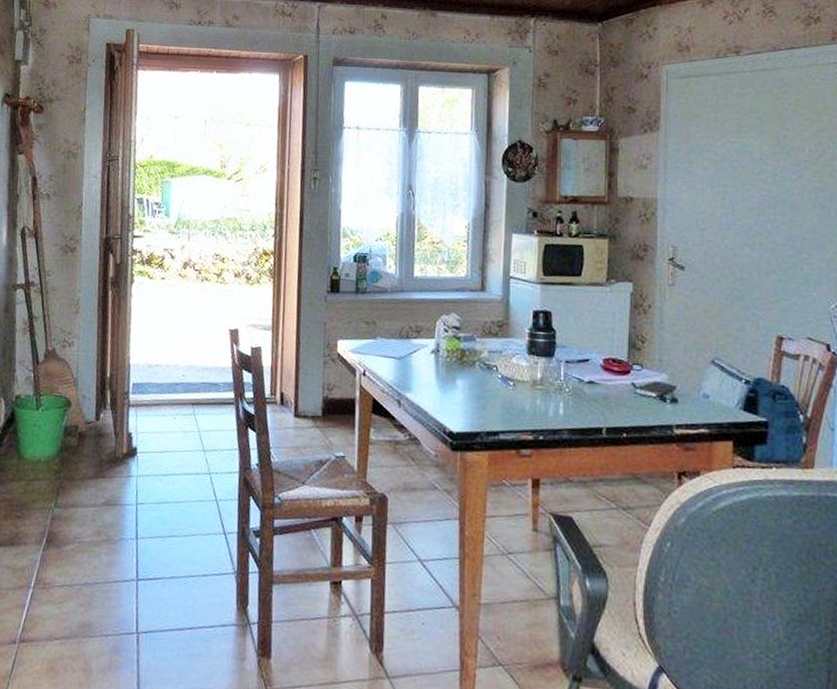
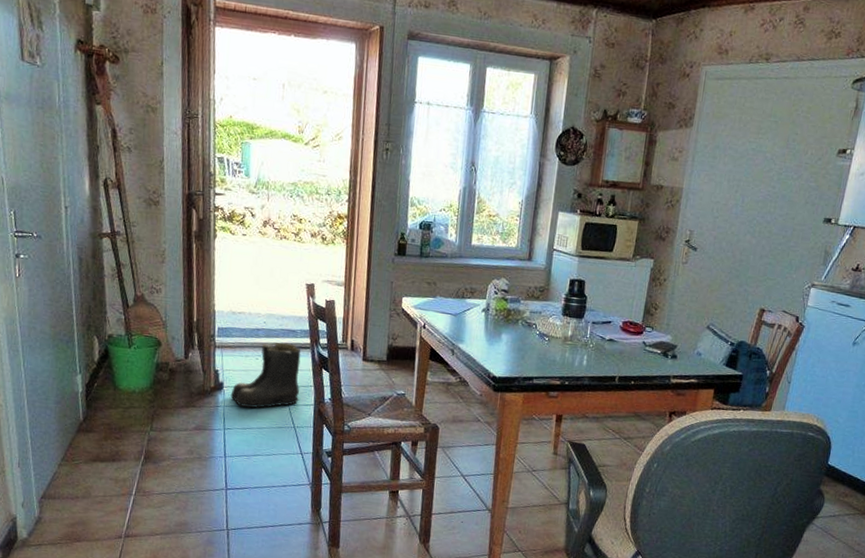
boots: none [144,398,224,478] -> present [230,342,301,408]

